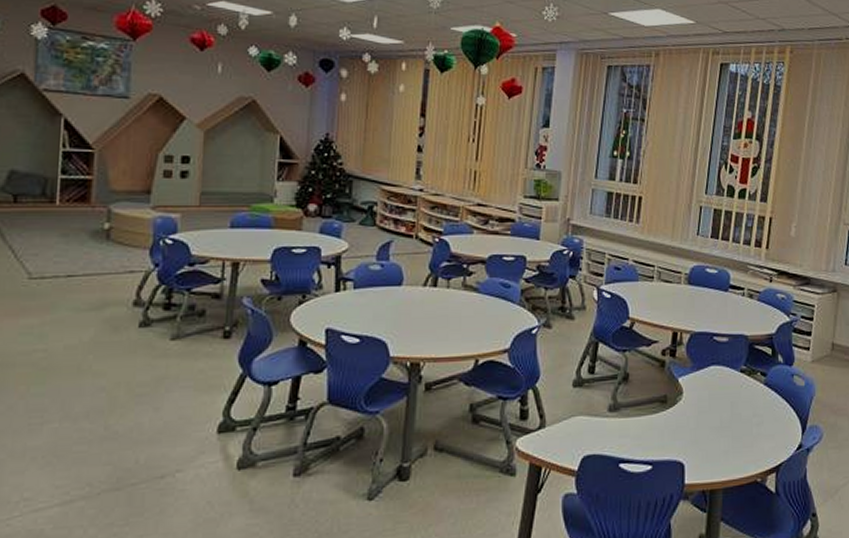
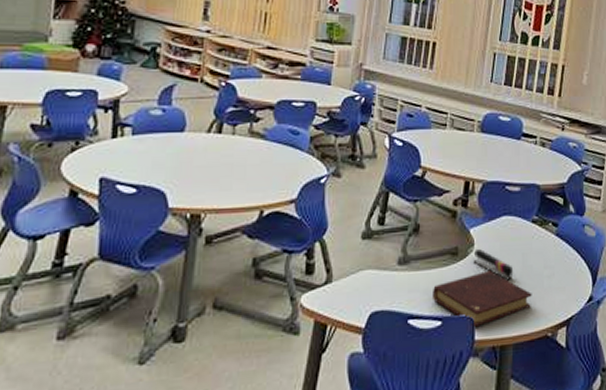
book: none [642,418,741,471] -> present [431,271,532,327]
stapler: none [682,398,723,428] -> present [473,249,514,281]

